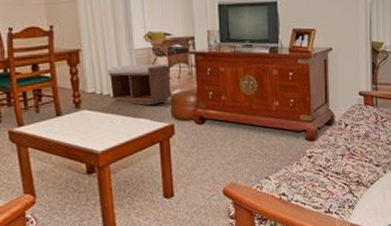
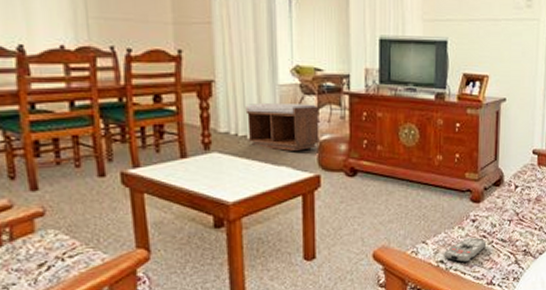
remote control: none [285,172,323,195] -> present [444,238,487,263]

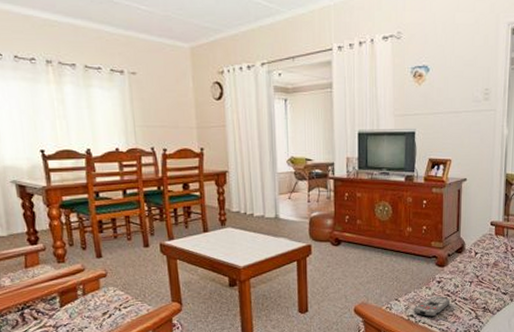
bench: present [245,102,320,151] -> none [252,187,310,225]

